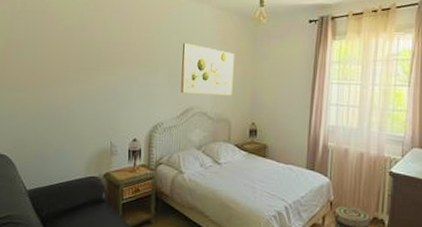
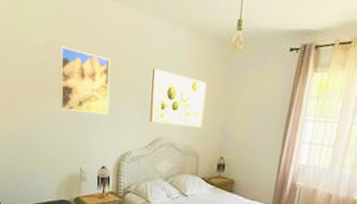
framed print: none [91,27,142,89] -> present [59,46,111,116]

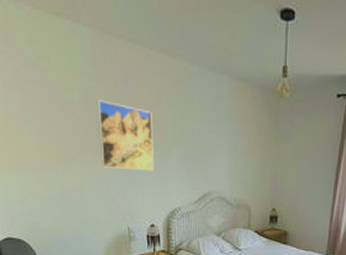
wall art: present [149,68,206,128] -> none [197,120,254,180]

